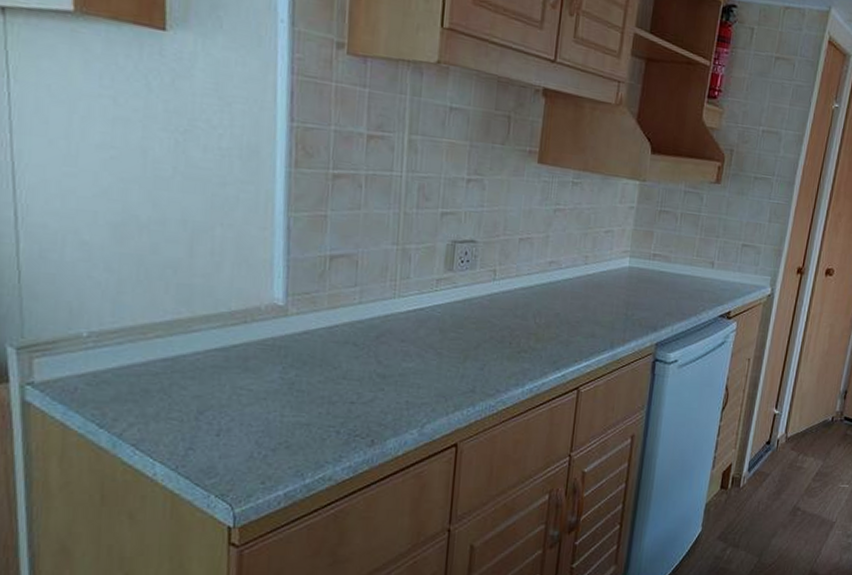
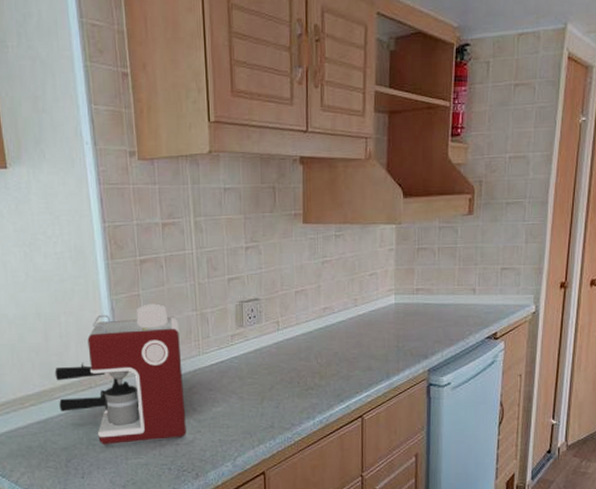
coffee maker: none [196,228,373,397] -> present [55,303,187,445]

